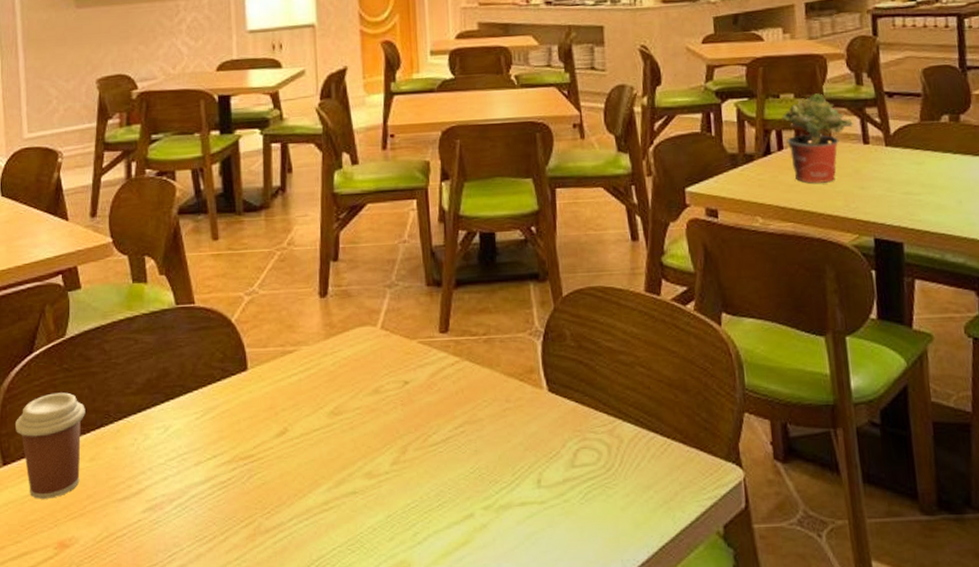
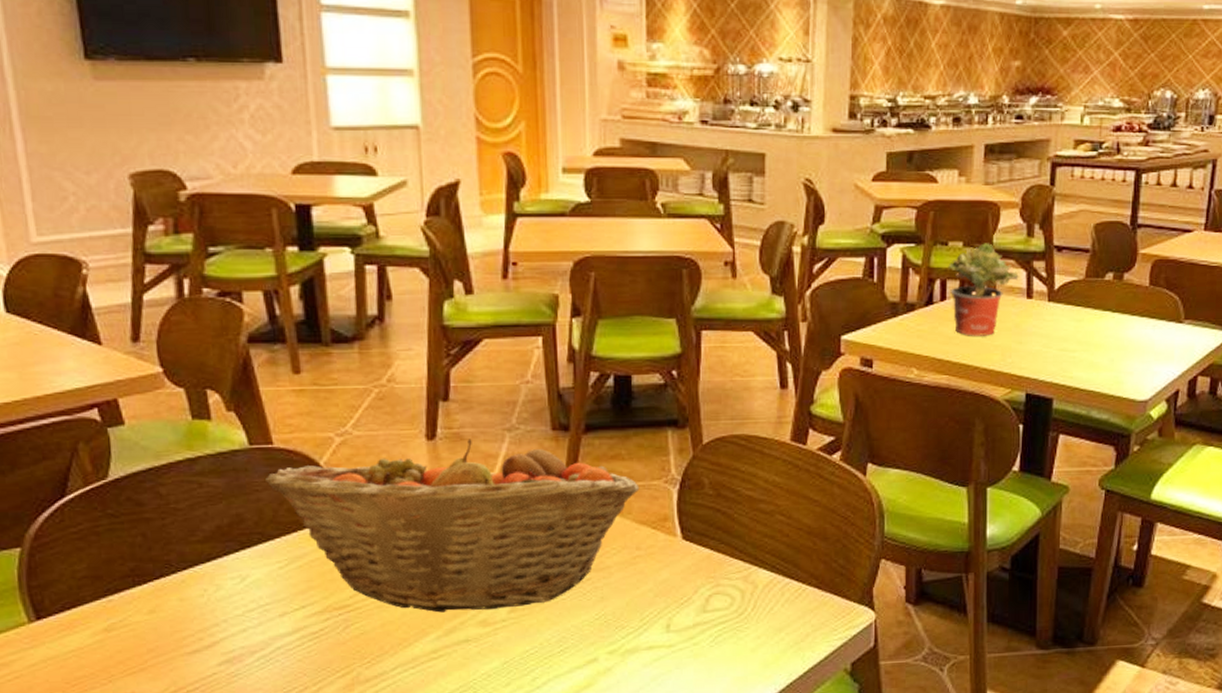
coffee cup: present [14,392,86,499] -> none [47,540,140,655]
fruit basket: none [188,295,507,464] -> present [266,439,640,613]

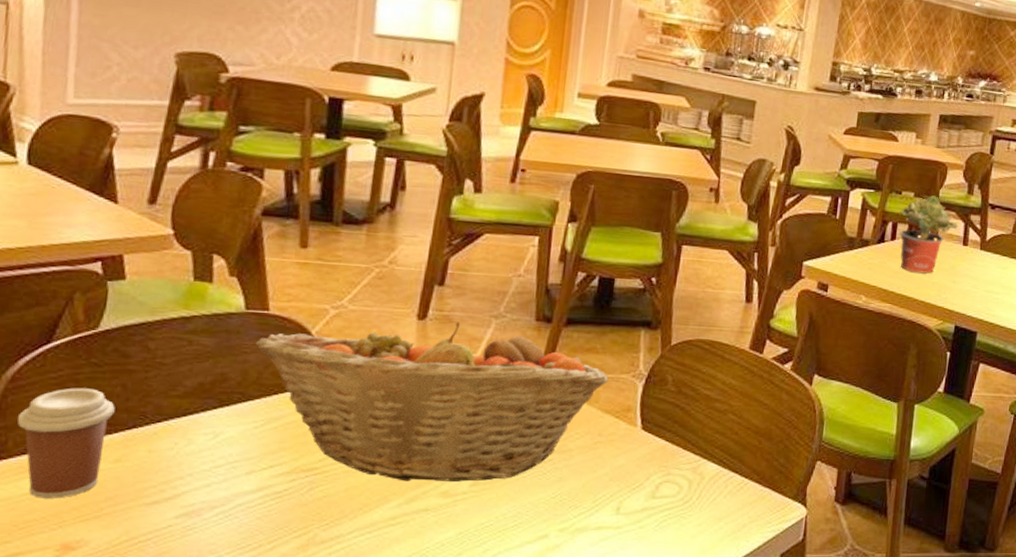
coffee cup: none [47,540,140,655] -> present [17,388,115,499]

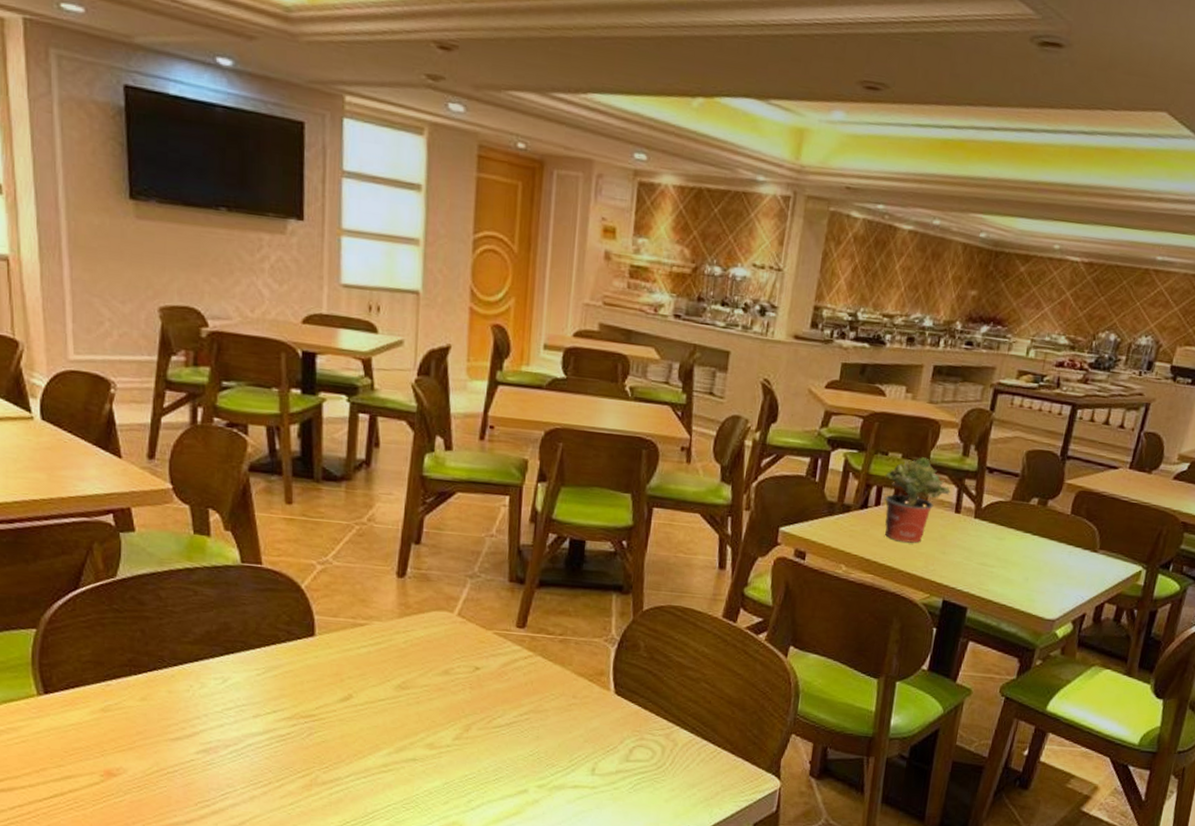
coffee cup: present [17,388,115,499] -> none [57,631,137,730]
fruit basket: present [256,322,609,482] -> none [253,580,582,736]

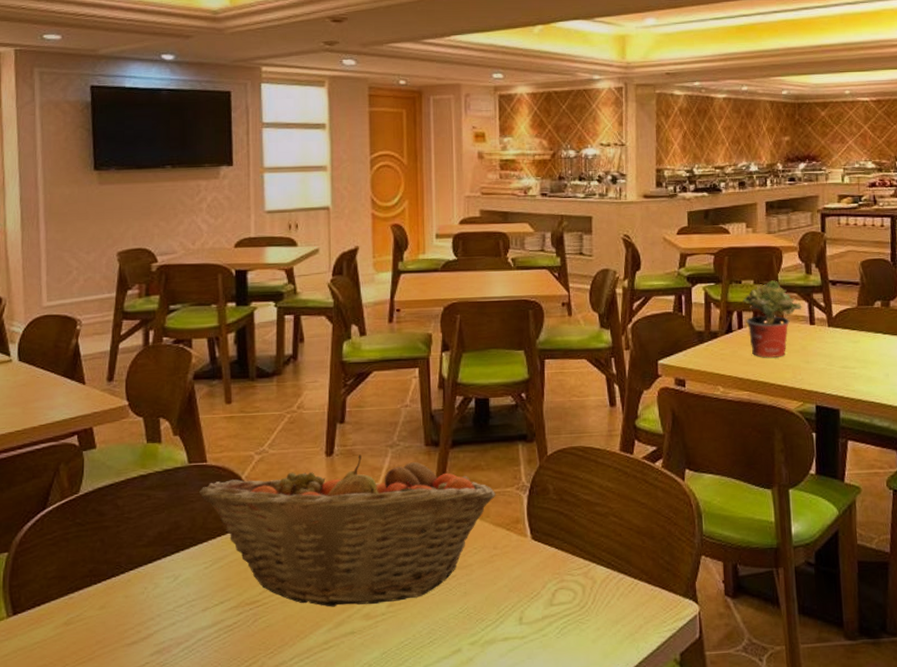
fruit basket: none [253,580,582,736] -> present [199,454,496,607]

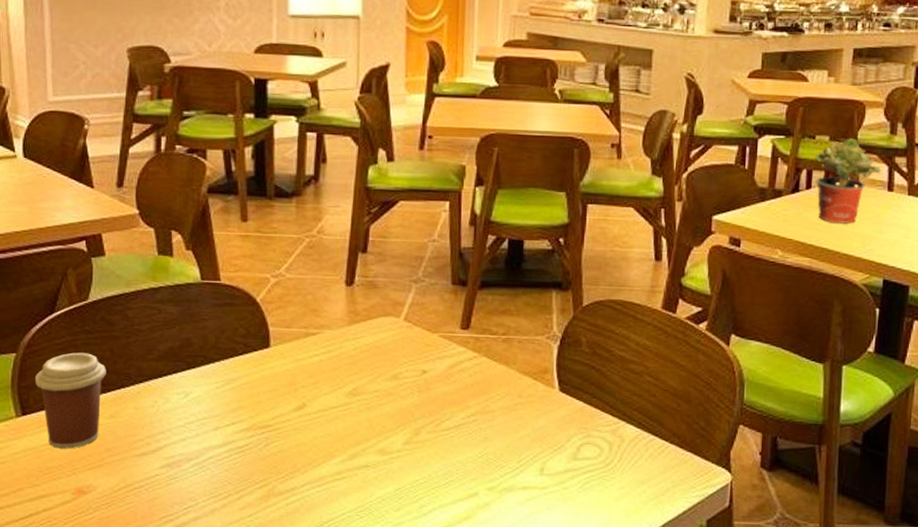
coffee cup: none [26,545,97,646] -> present [34,352,106,449]
fruit basket: present [199,454,496,607] -> none [212,287,525,440]

